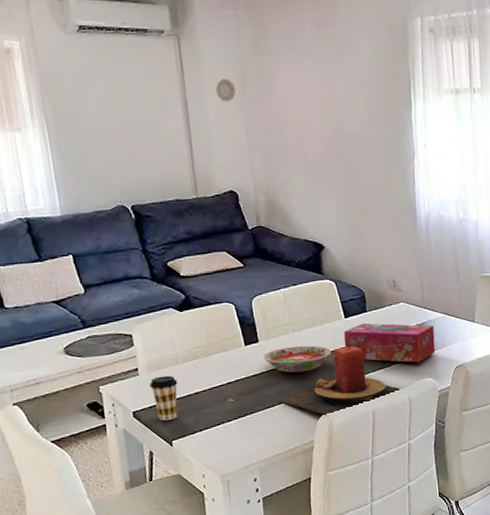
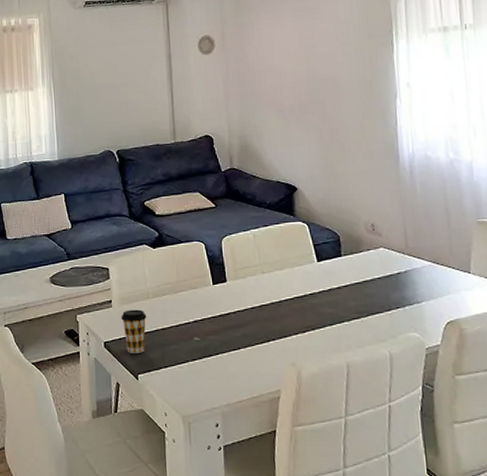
bowl: present [262,345,332,373] -> none [230,288,302,316]
candle: present [278,346,401,417] -> none [244,292,381,366]
tissue box: present [344,323,436,363] -> none [316,268,422,315]

